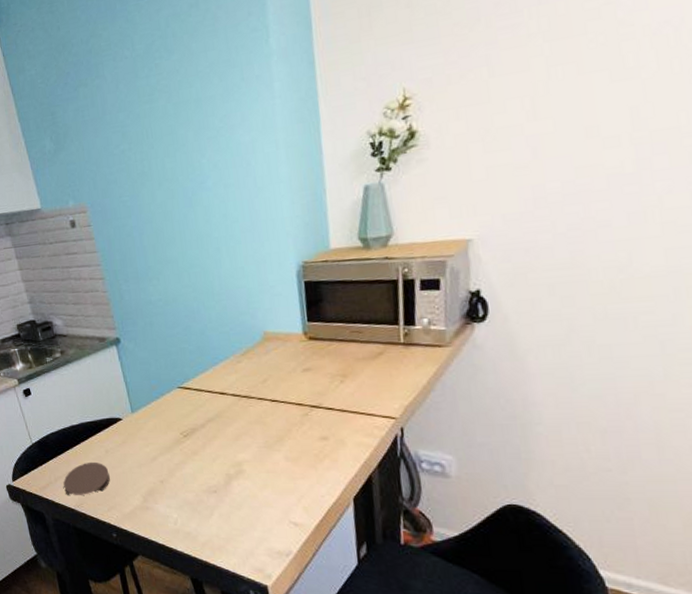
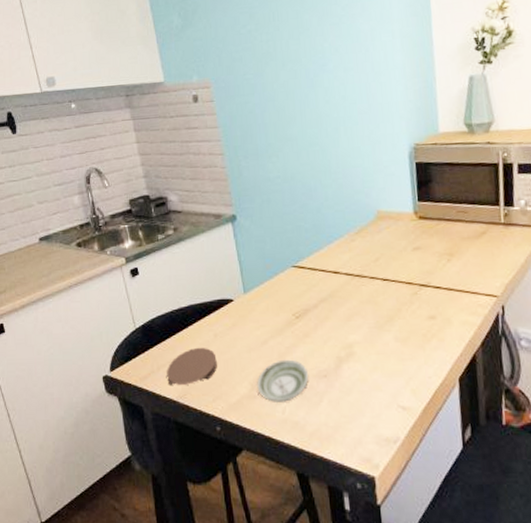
saucer: none [148,475,199,515] -> present [257,359,309,404]

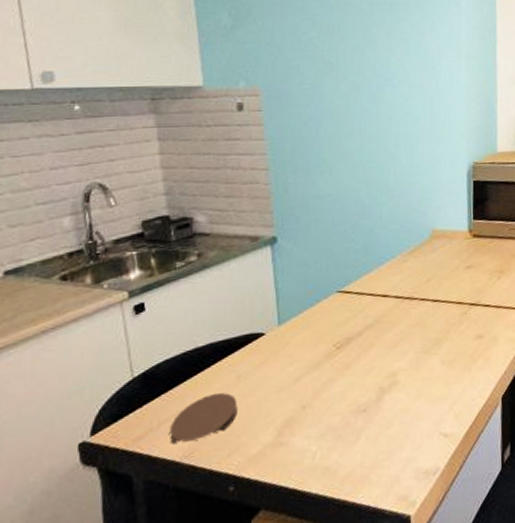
saucer: present [257,359,309,404] -> none [284,395,347,449]

